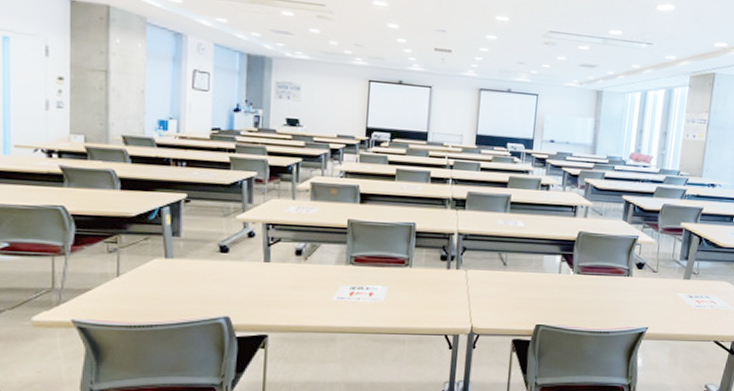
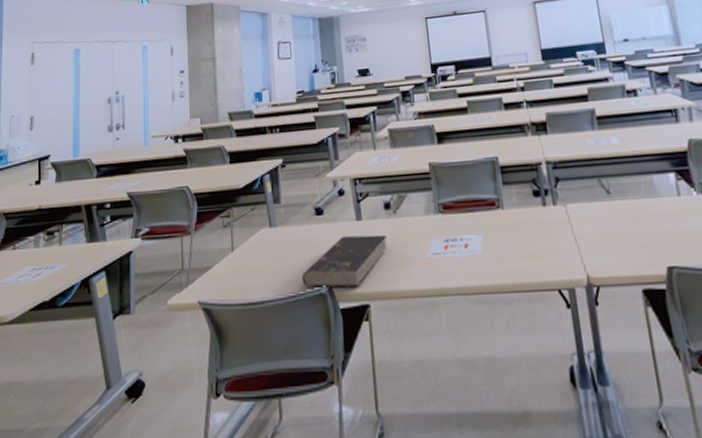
book: none [197,275,294,320] -> present [301,234,387,288]

